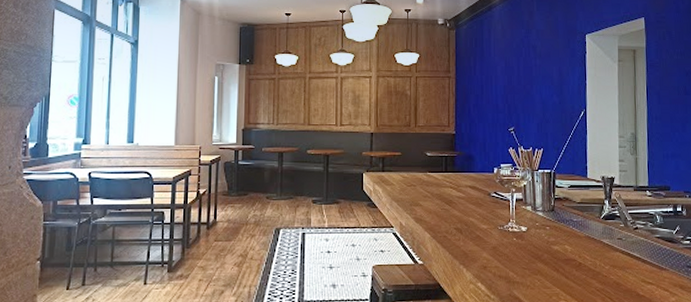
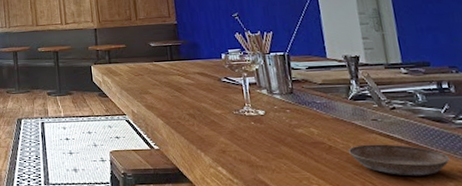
saucer: none [594,261,675,292] -> present [348,144,450,176]

